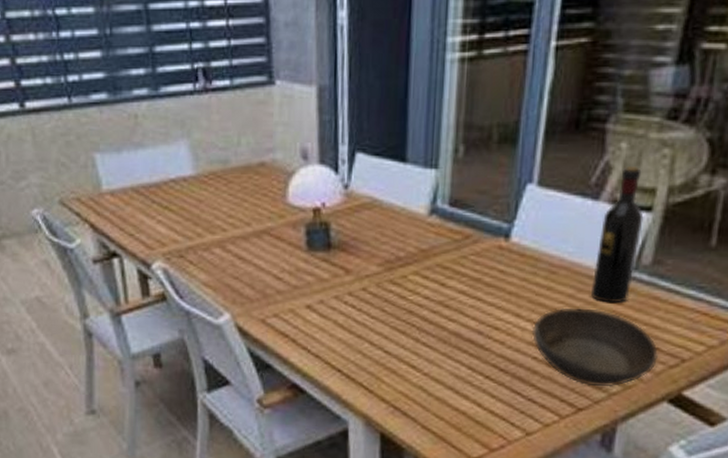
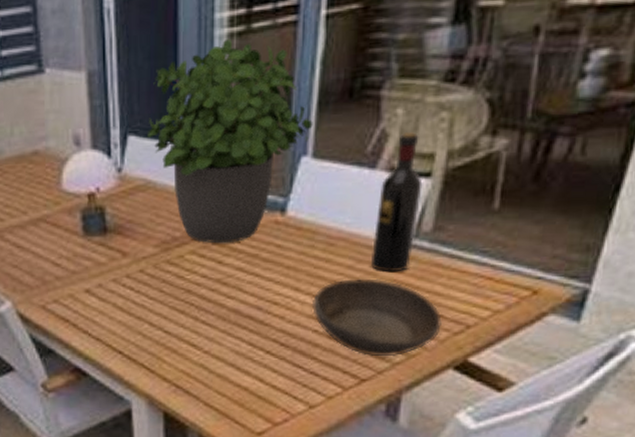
potted plant: none [375,63,539,266] -> present [146,38,313,244]

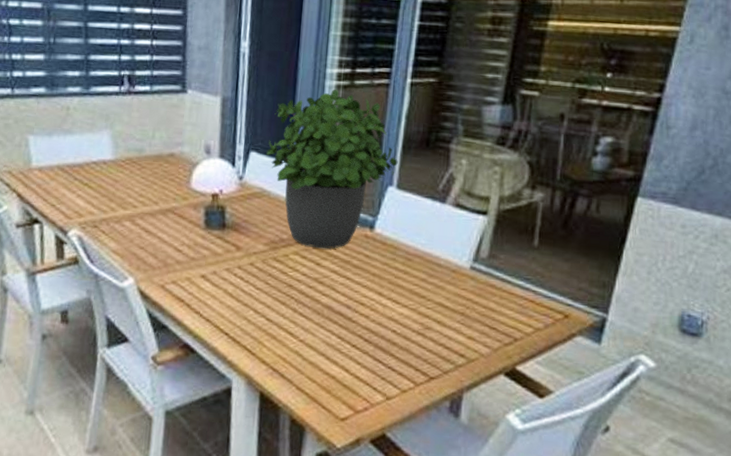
bowl: present [311,278,442,357] -> none [391,289,495,360]
wine bottle: present [371,131,423,271] -> none [440,177,481,288]

